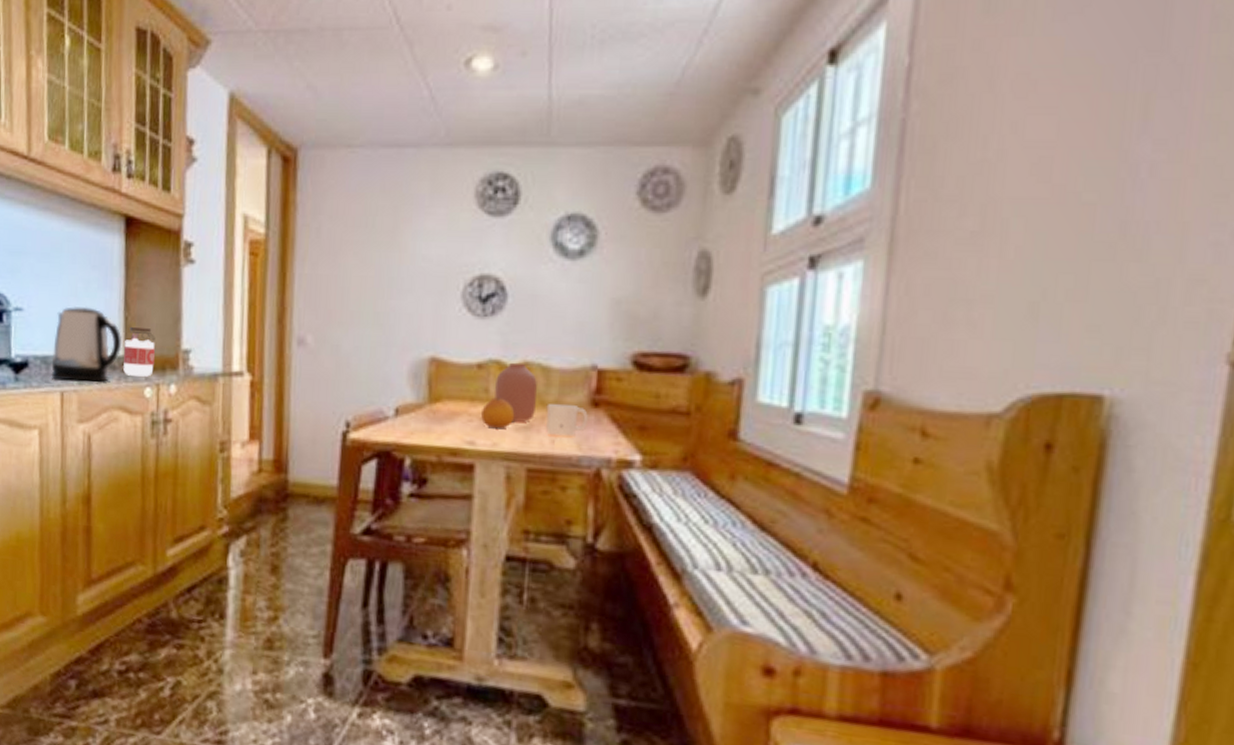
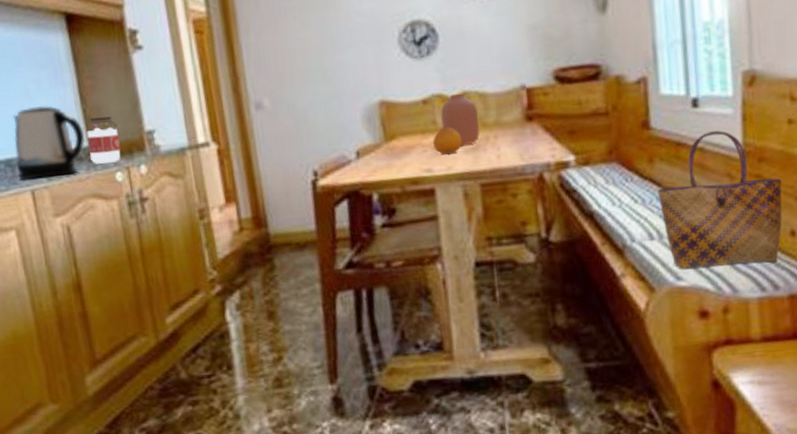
mug: present [546,403,588,438] -> none [488,122,526,153]
tote bag: none [734,454,894,629] -> present [657,129,783,270]

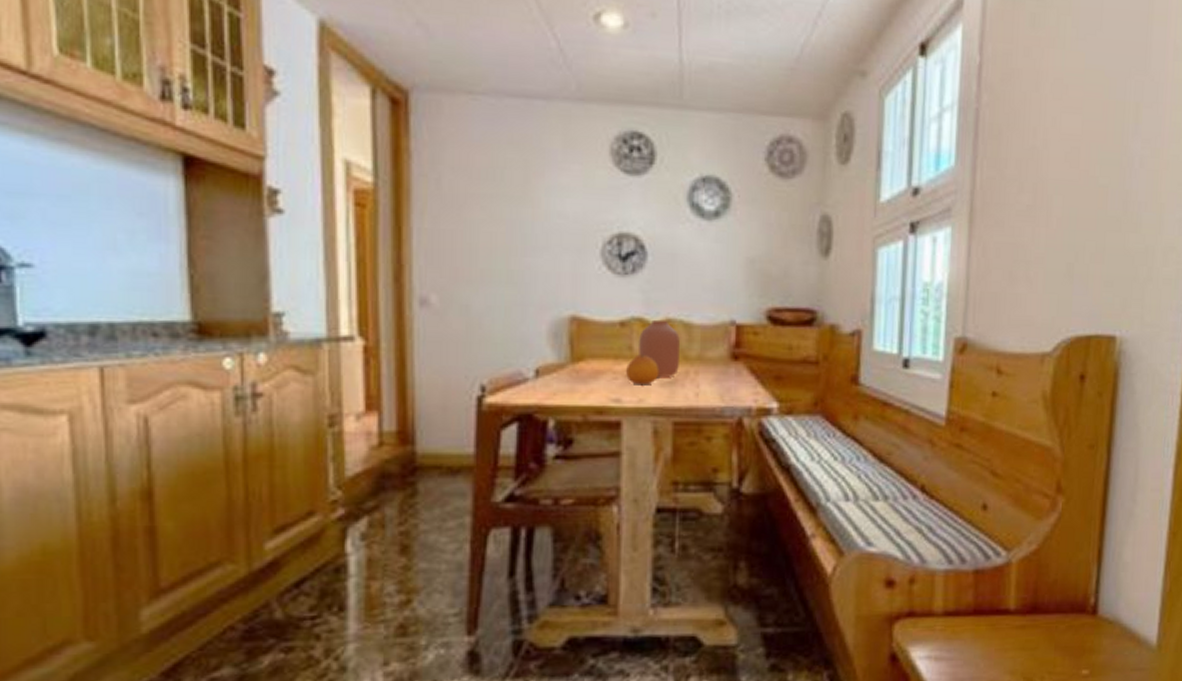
kettle: present [13,105,85,180] -> none [82,261,188,355]
jar: present [87,116,121,164] -> none [191,286,234,345]
tote bag: present [657,129,783,270] -> none [858,393,979,536]

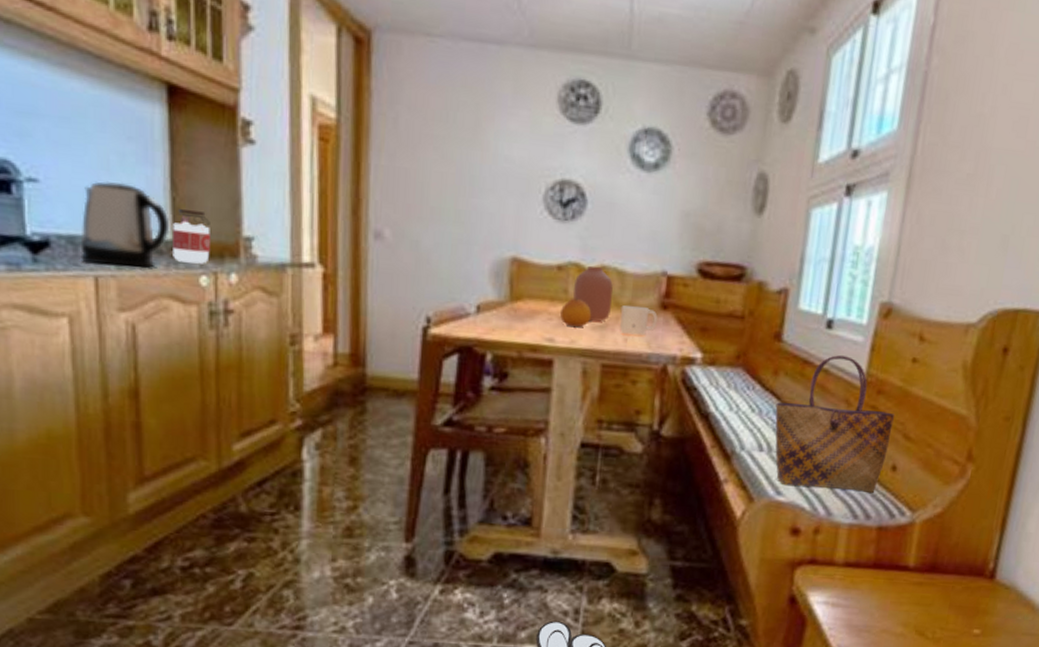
kettle: none [82,261,188,355] -> present [80,180,170,269]
jar: none [191,286,234,345] -> present [173,208,210,264]
mug: none [689,358,729,390] -> present [620,305,658,337]
tote bag: none [858,393,979,536] -> present [775,354,894,494]

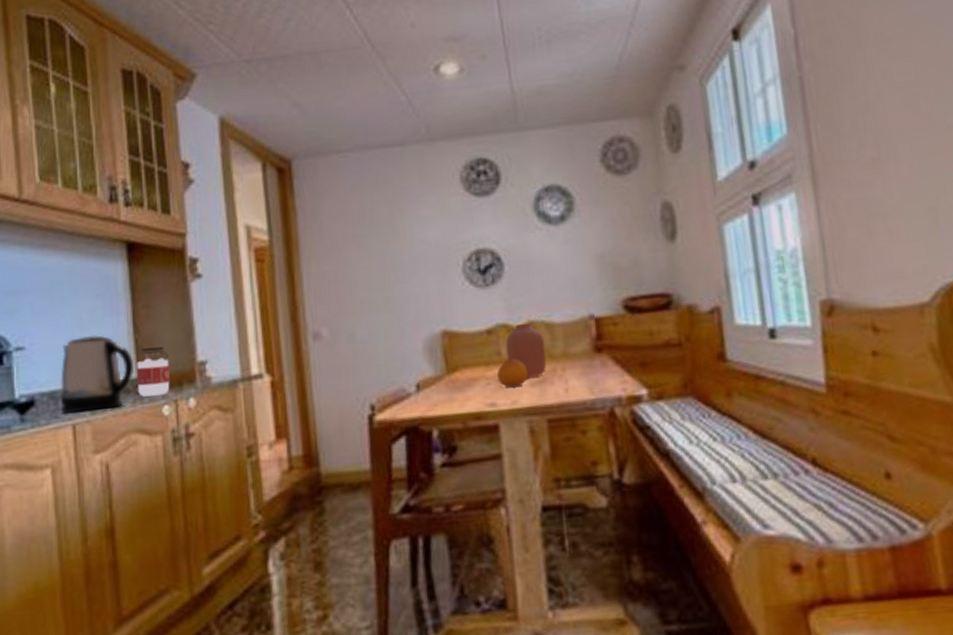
mug: present [620,305,658,337] -> none [555,353,595,386]
tote bag: present [775,354,894,494] -> none [737,362,876,517]

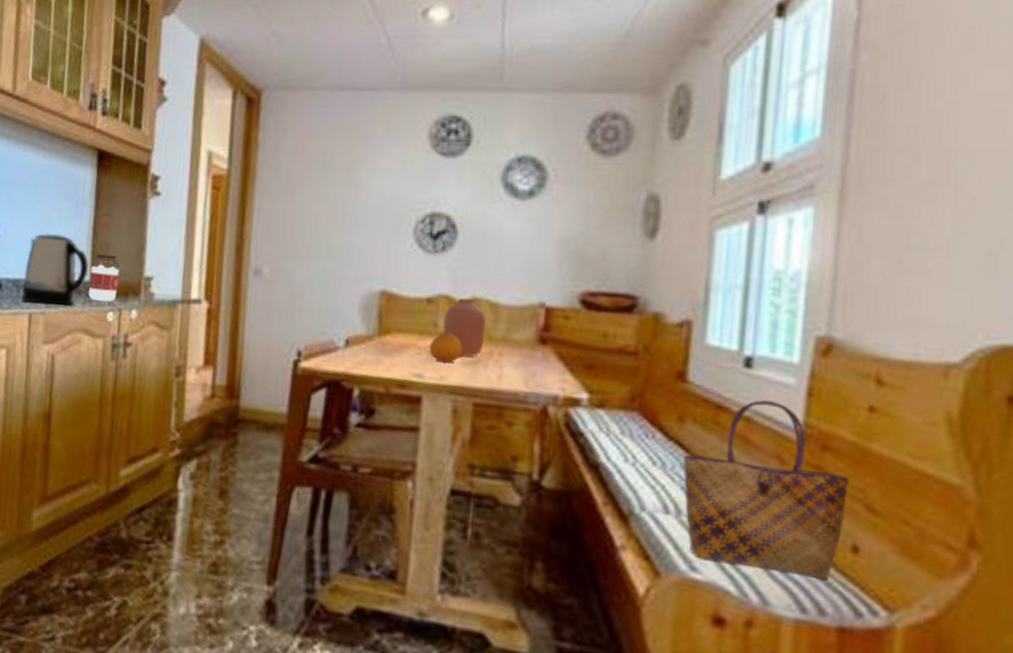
tote bag: none [737,362,876,517] -> present [683,399,849,582]

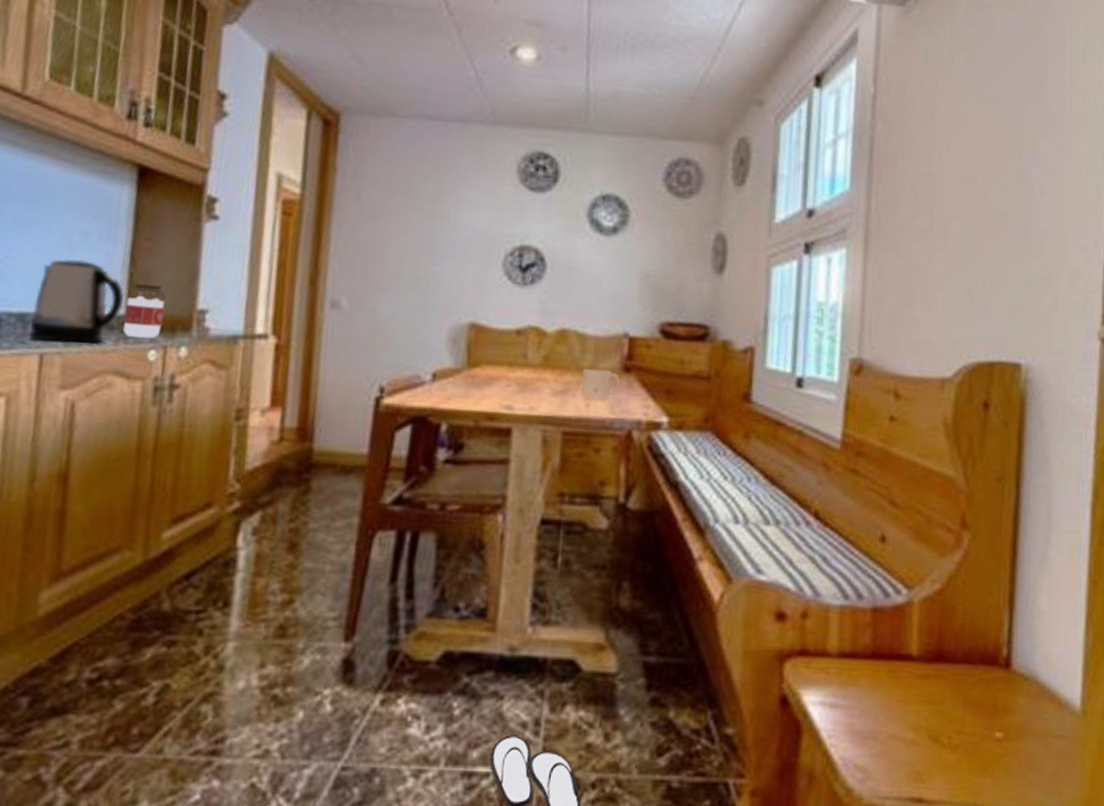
fruit: present [429,331,463,362] -> none [519,362,552,393]
vase: present [443,297,485,357] -> none [533,329,573,387]
mug: none [493,339,536,374] -> present [581,368,620,401]
tote bag: present [683,399,849,582] -> none [749,414,877,569]

